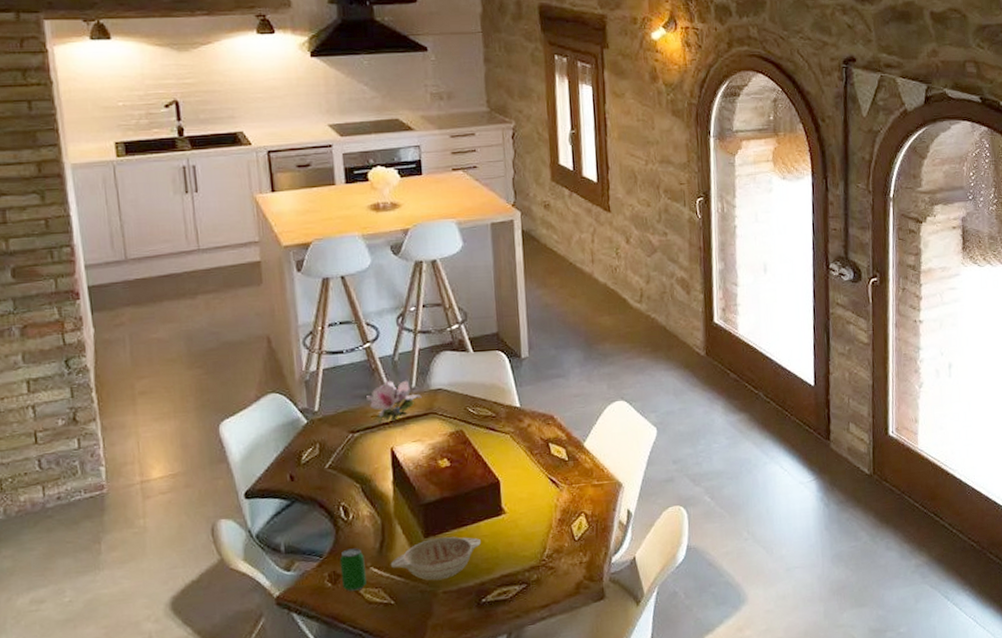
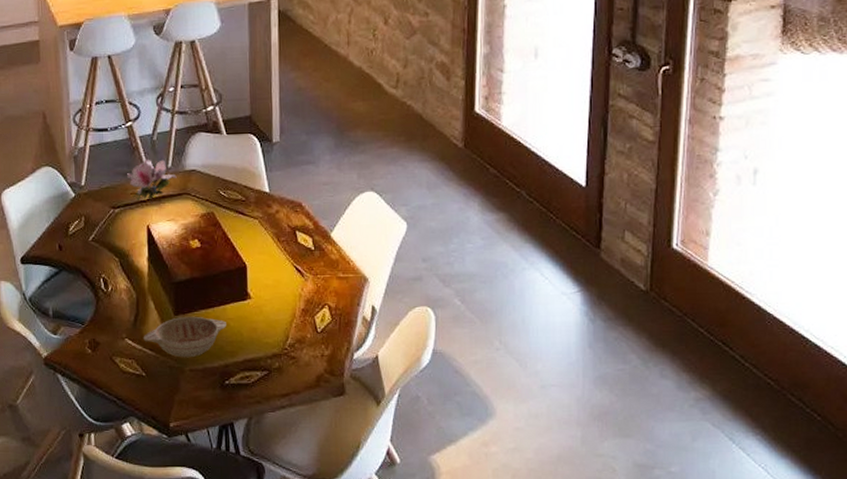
beverage can: present [339,548,367,592] -> none [99,319,122,359]

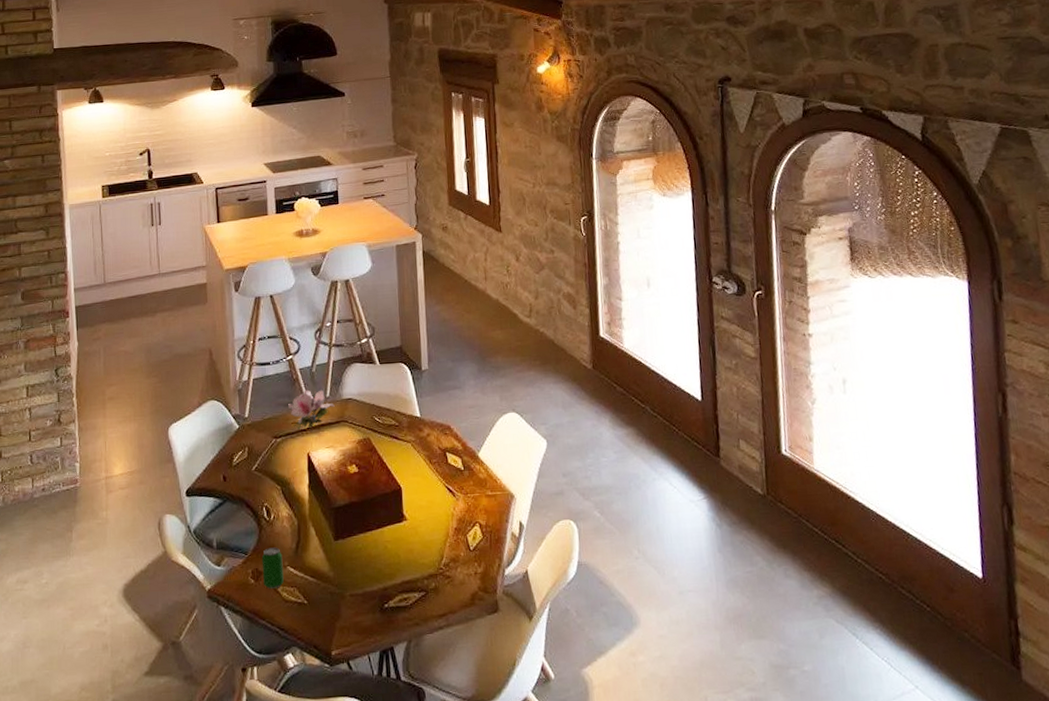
beverage can: none [99,319,122,359] -> present [261,547,284,589]
decorative bowl: present [143,316,226,358] -> none [304,540,384,583]

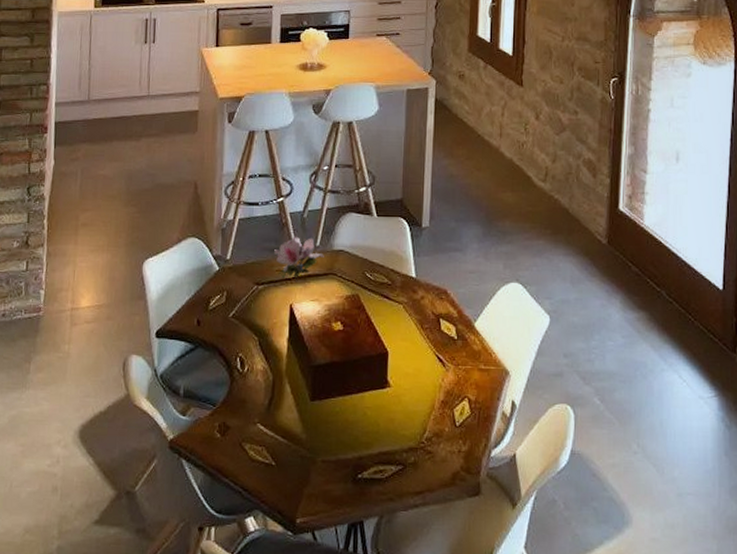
beverage can: present [261,547,284,589] -> none [229,401,253,446]

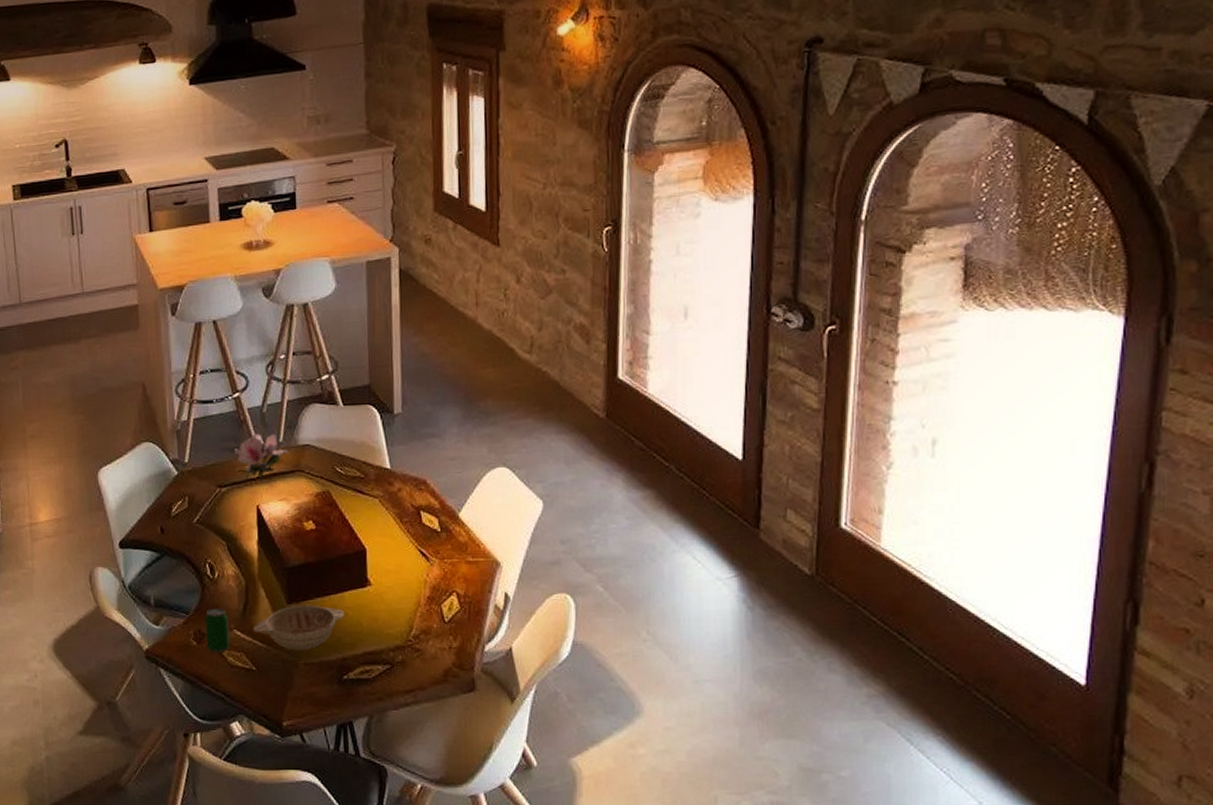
beverage can: none [229,401,253,446] -> present [204,608,230,652]
decorative bowl: none [276,402,363,448] -> present [253,604,344,651]

